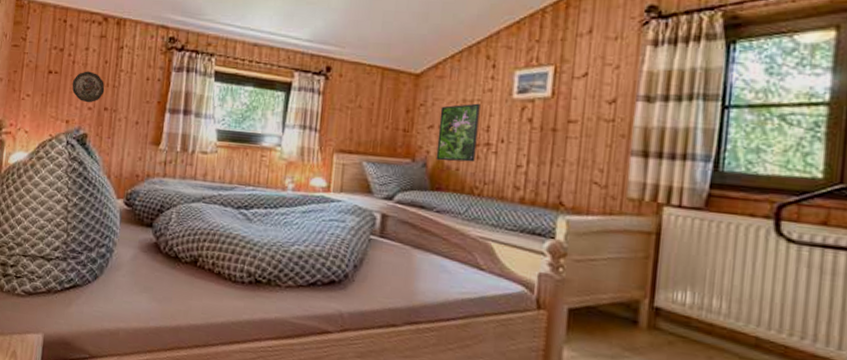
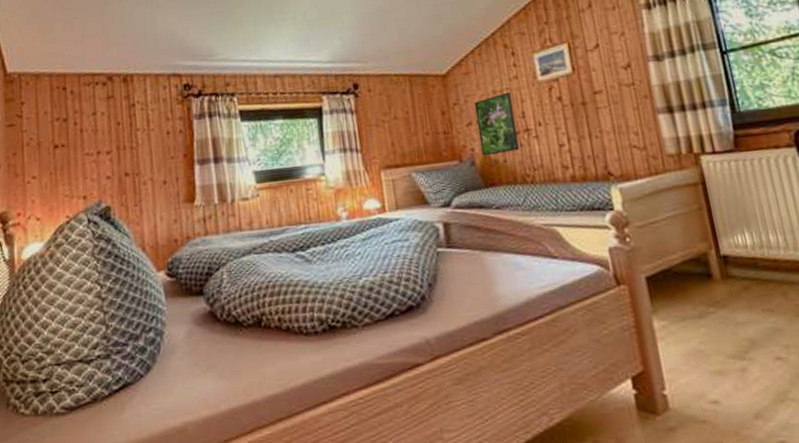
decorative plate: present [72,71,105,103] -> none [83,137,122,172]

